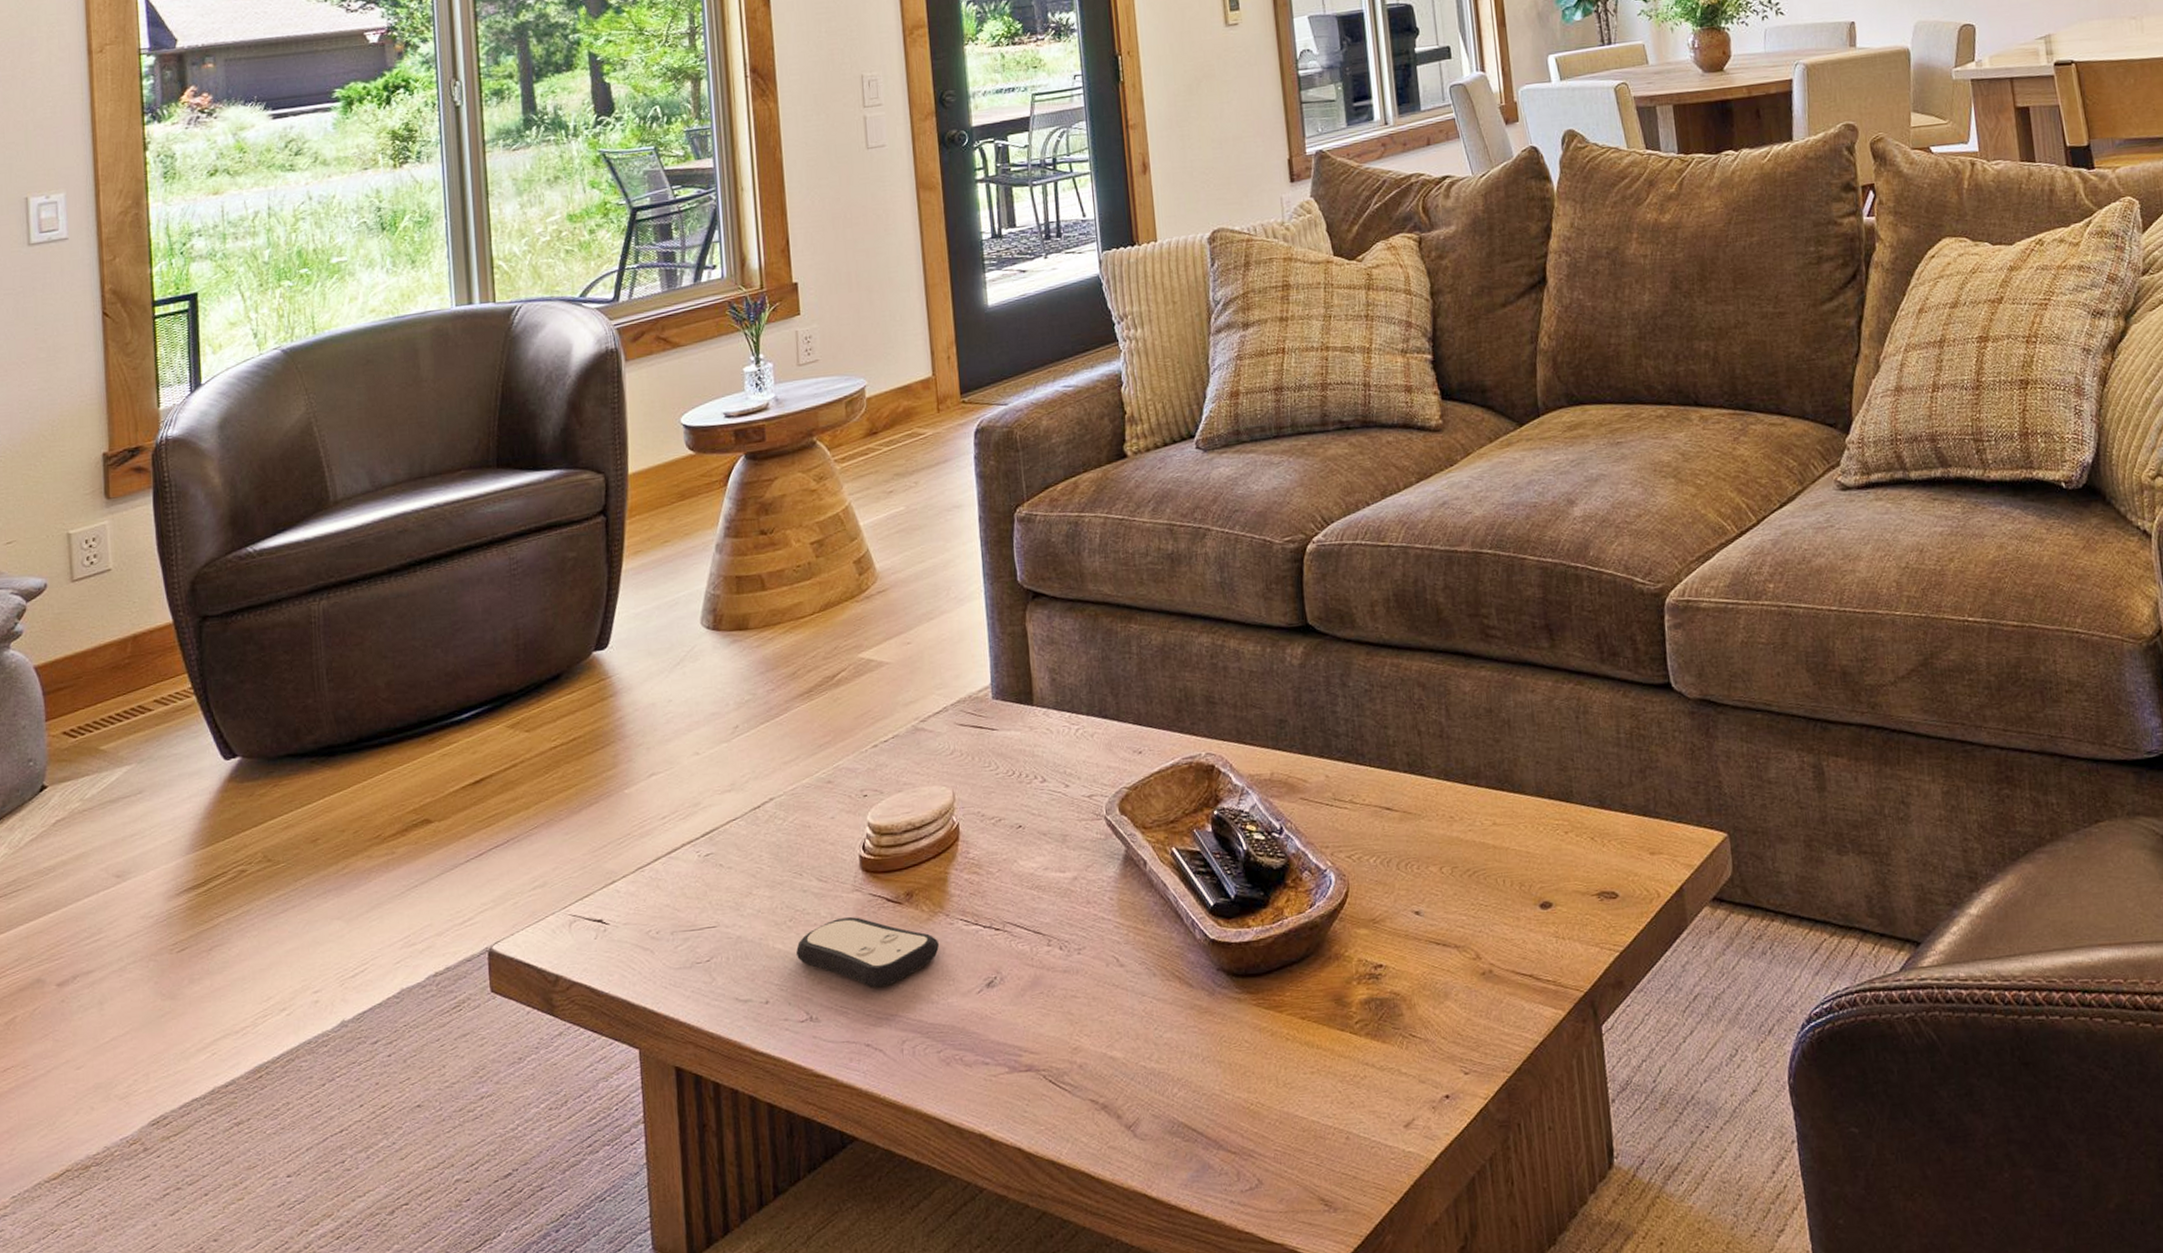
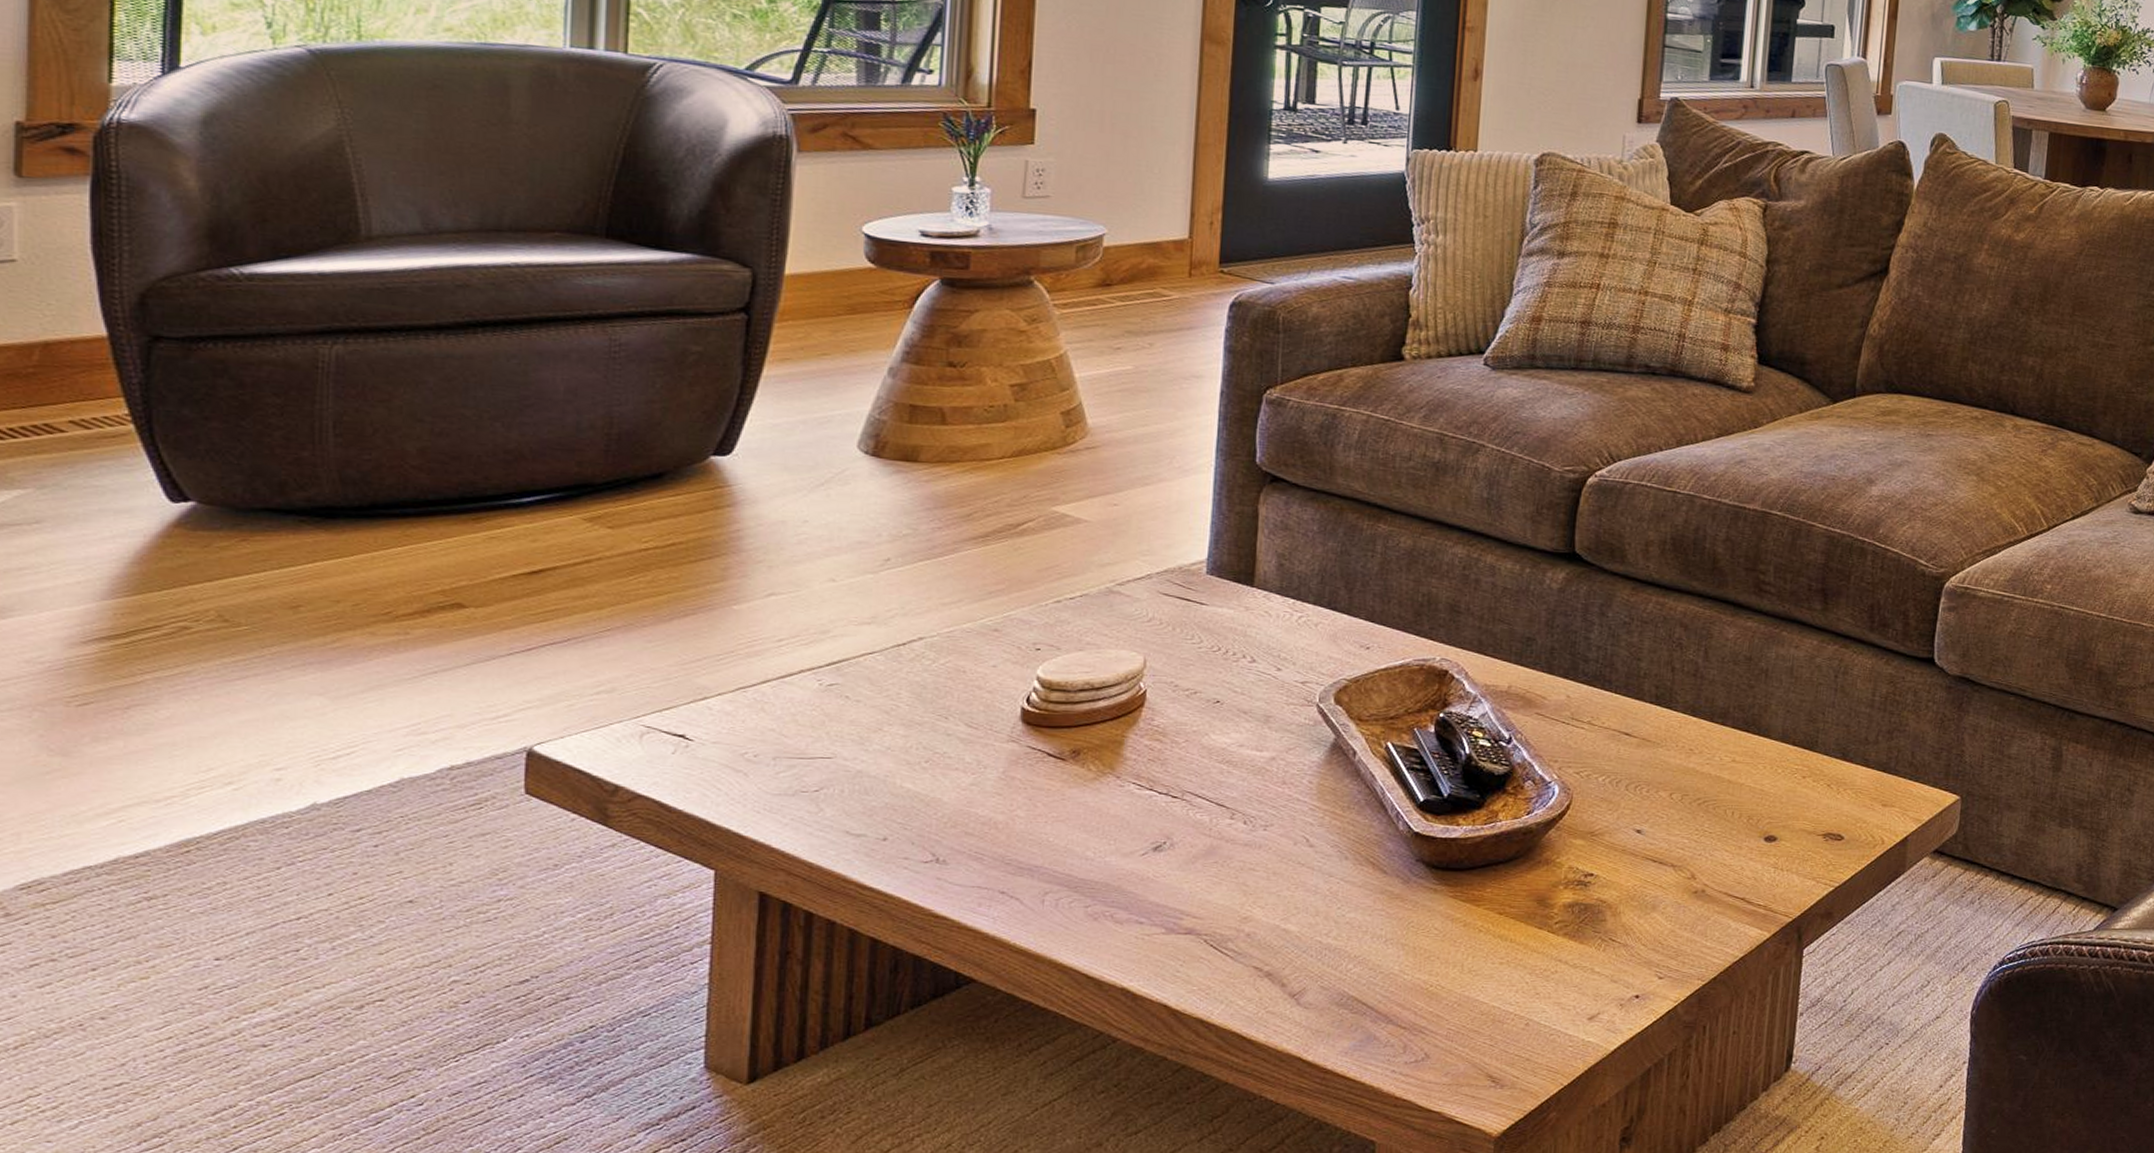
remote control: present [796,917,940,988] -> none [929,766,1105,839]

